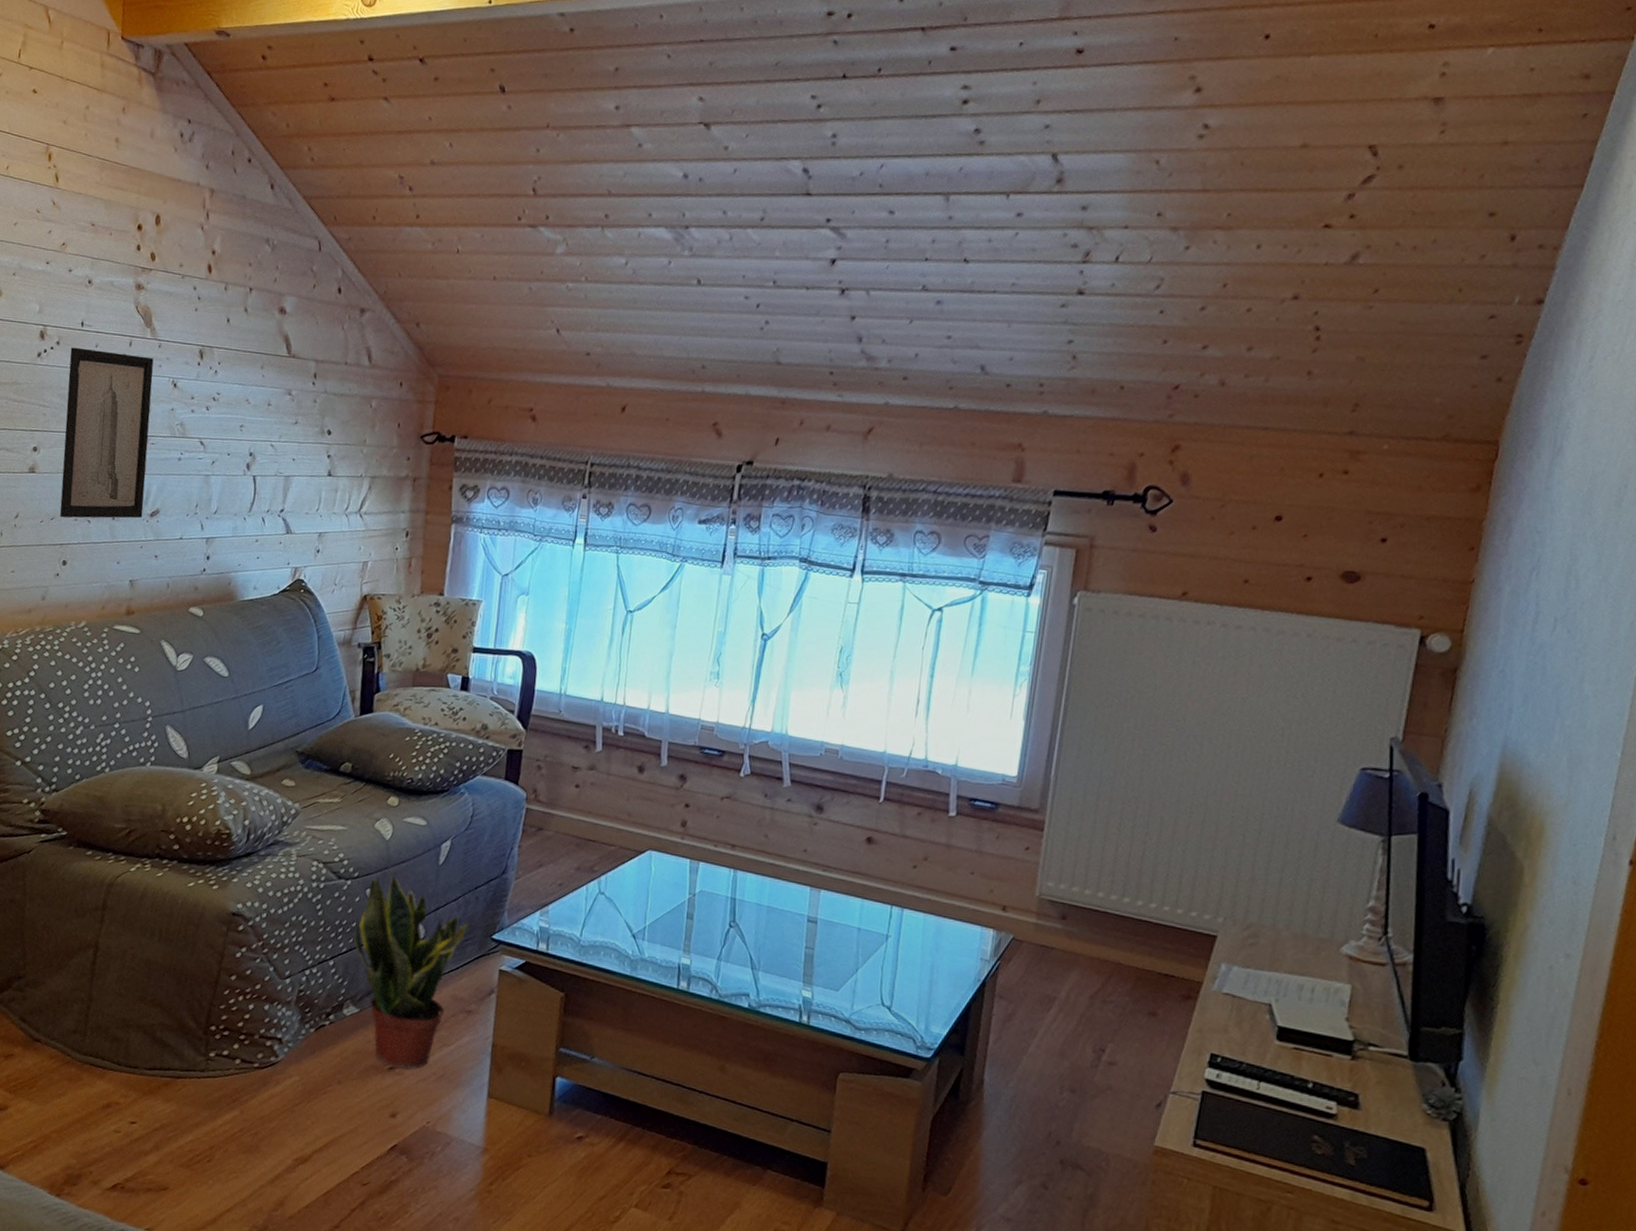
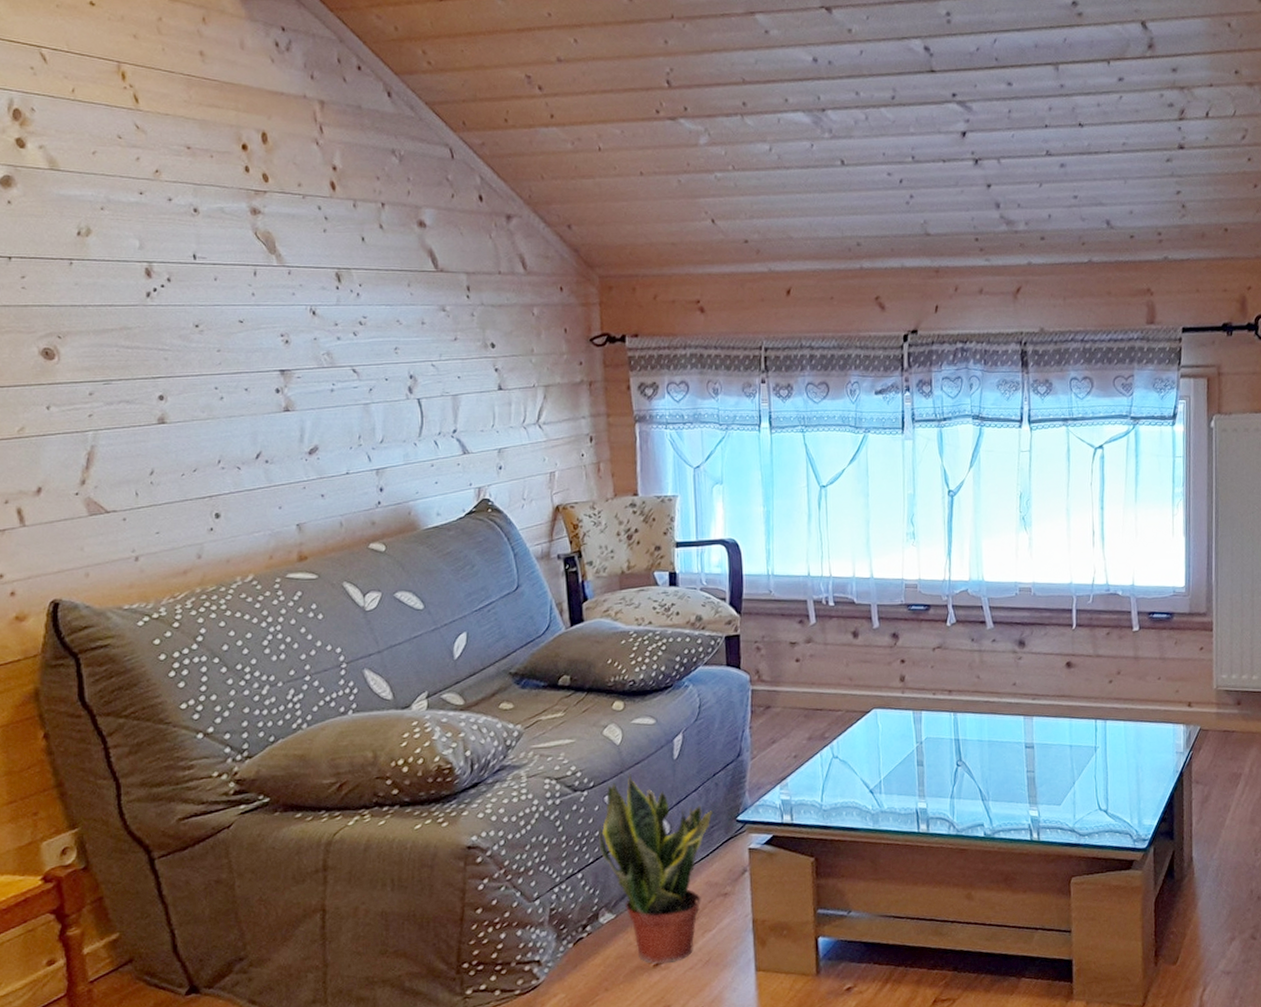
wall art: present [60,347,154,519] -> none [185,283,300,468]

